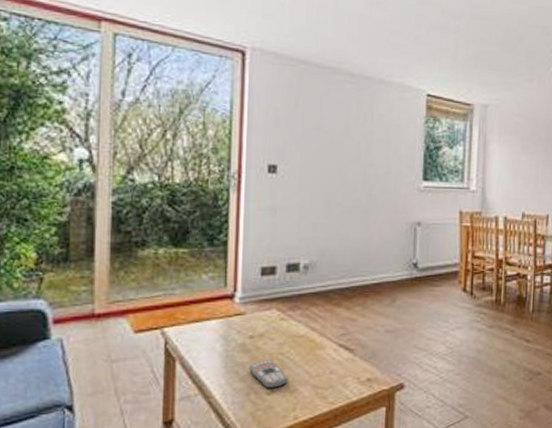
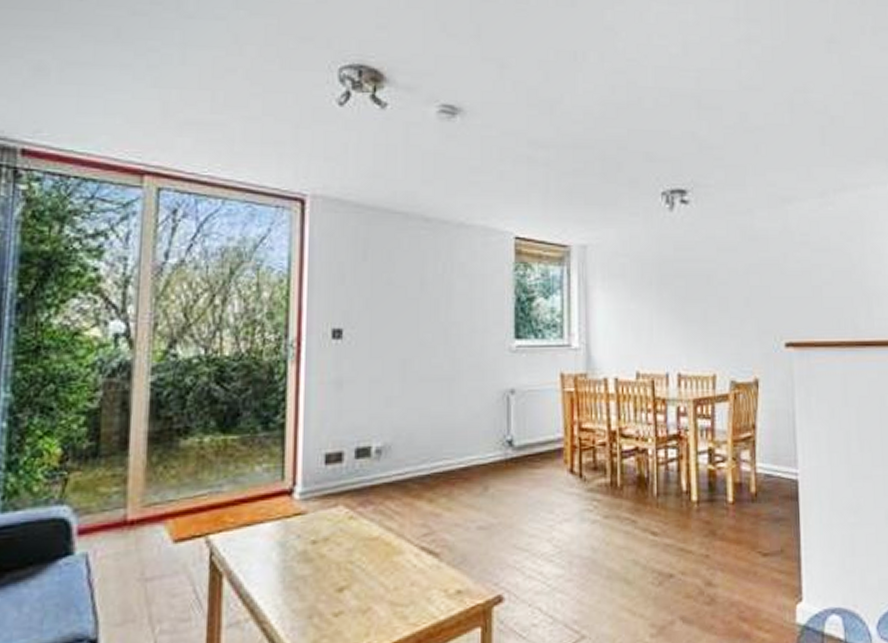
remote control: present [248,359,288,389] -> none [310,569,360,609]

